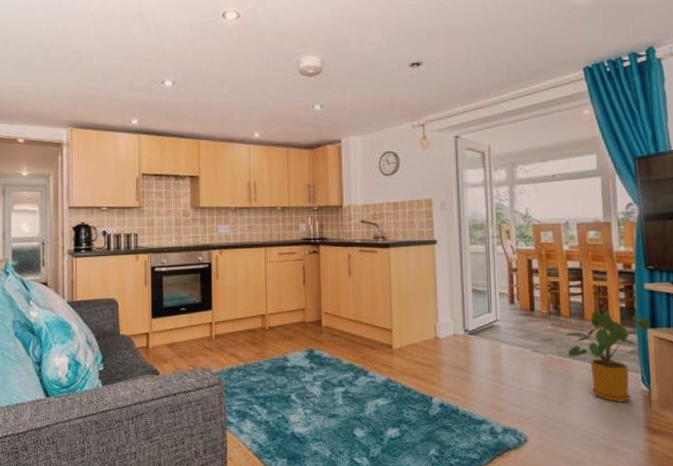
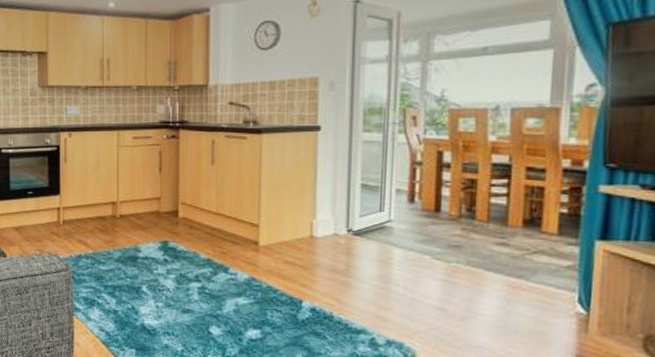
house plant: present [563,311,650,402] -> none [475,216,601,325]

